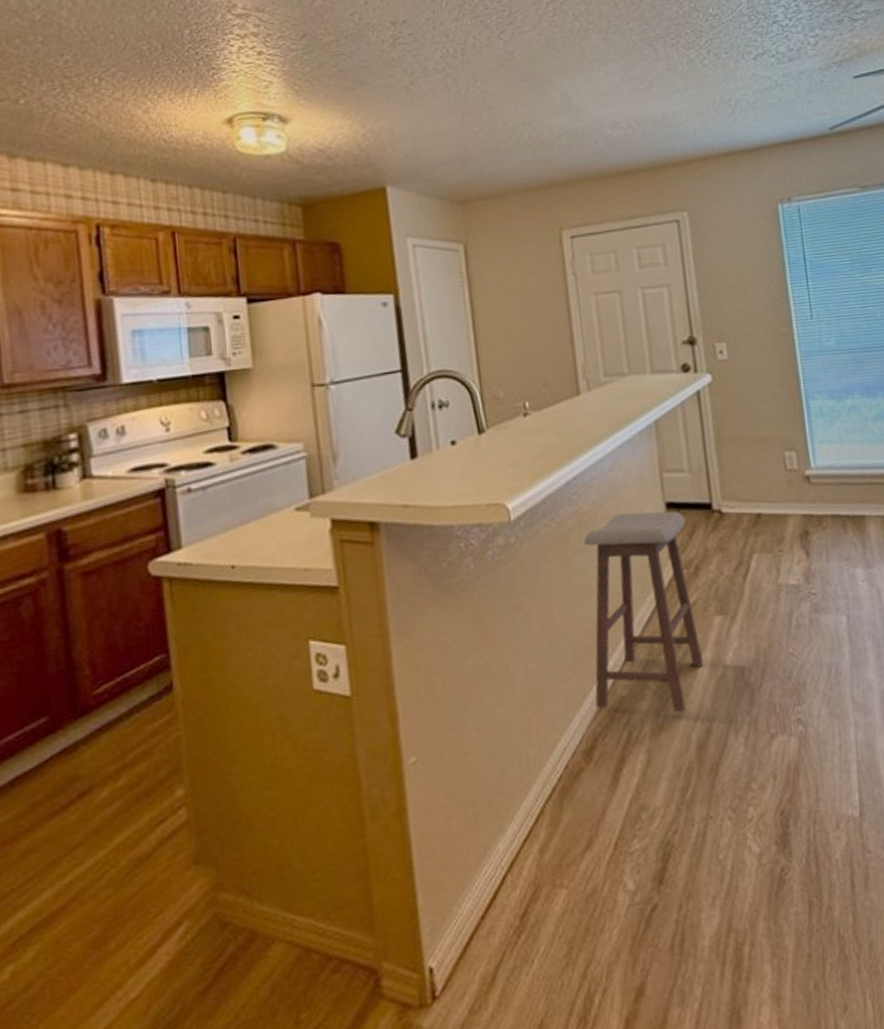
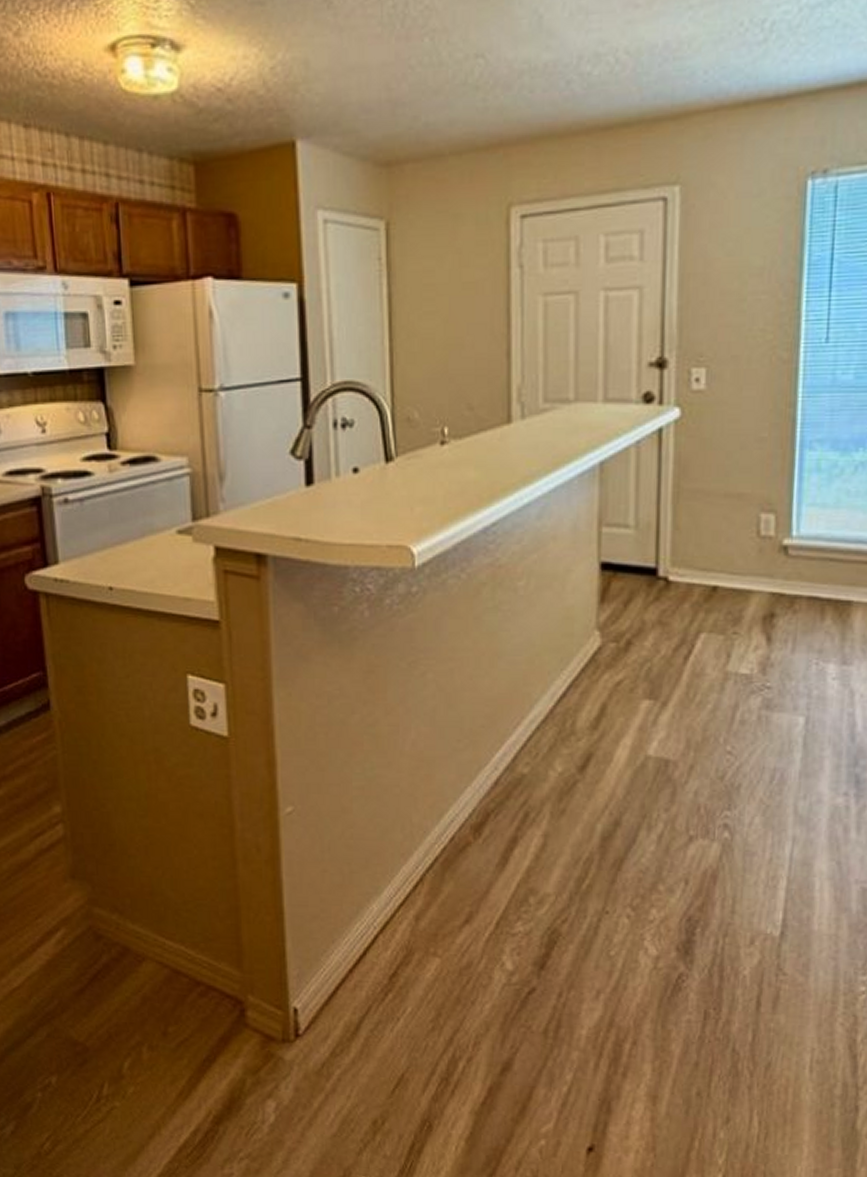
bar stool: present [583,511,704,713] -> none [490,571,622,799]

